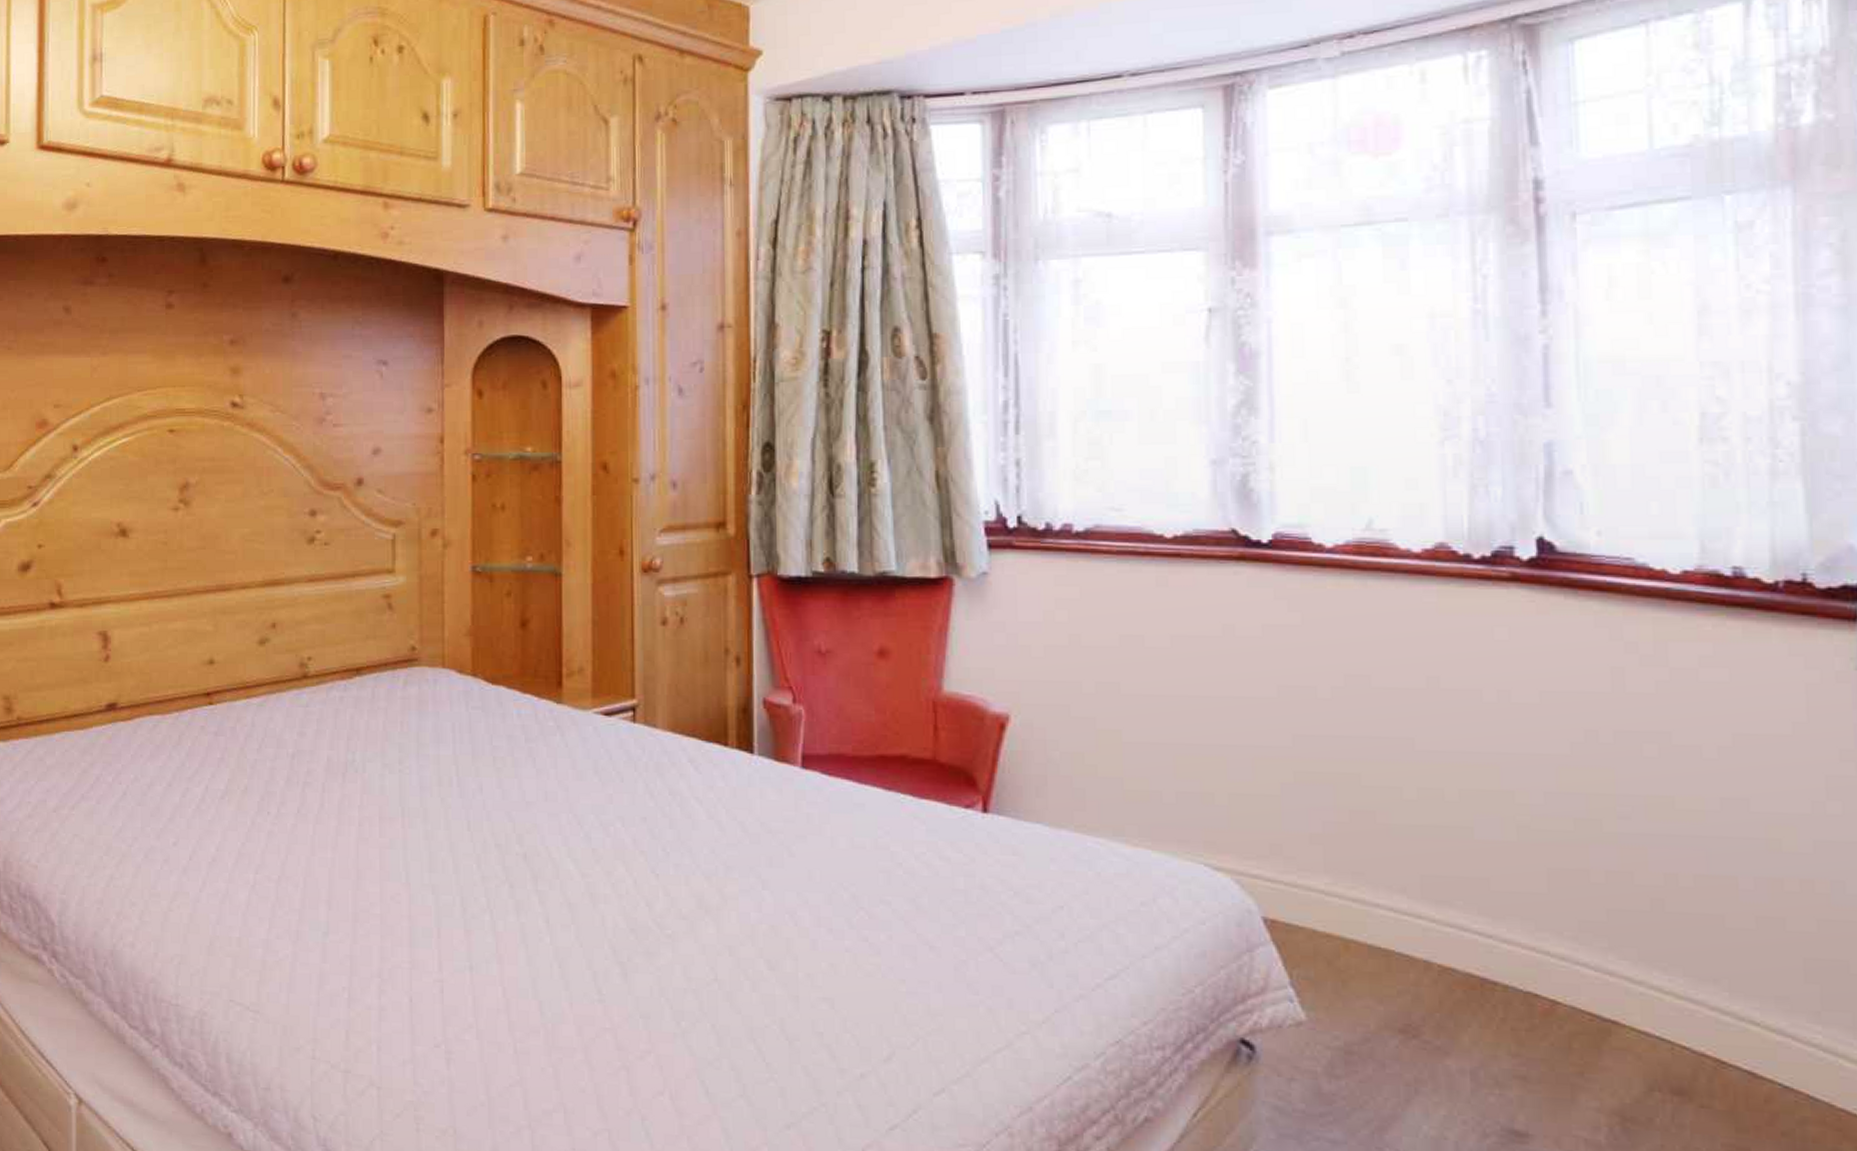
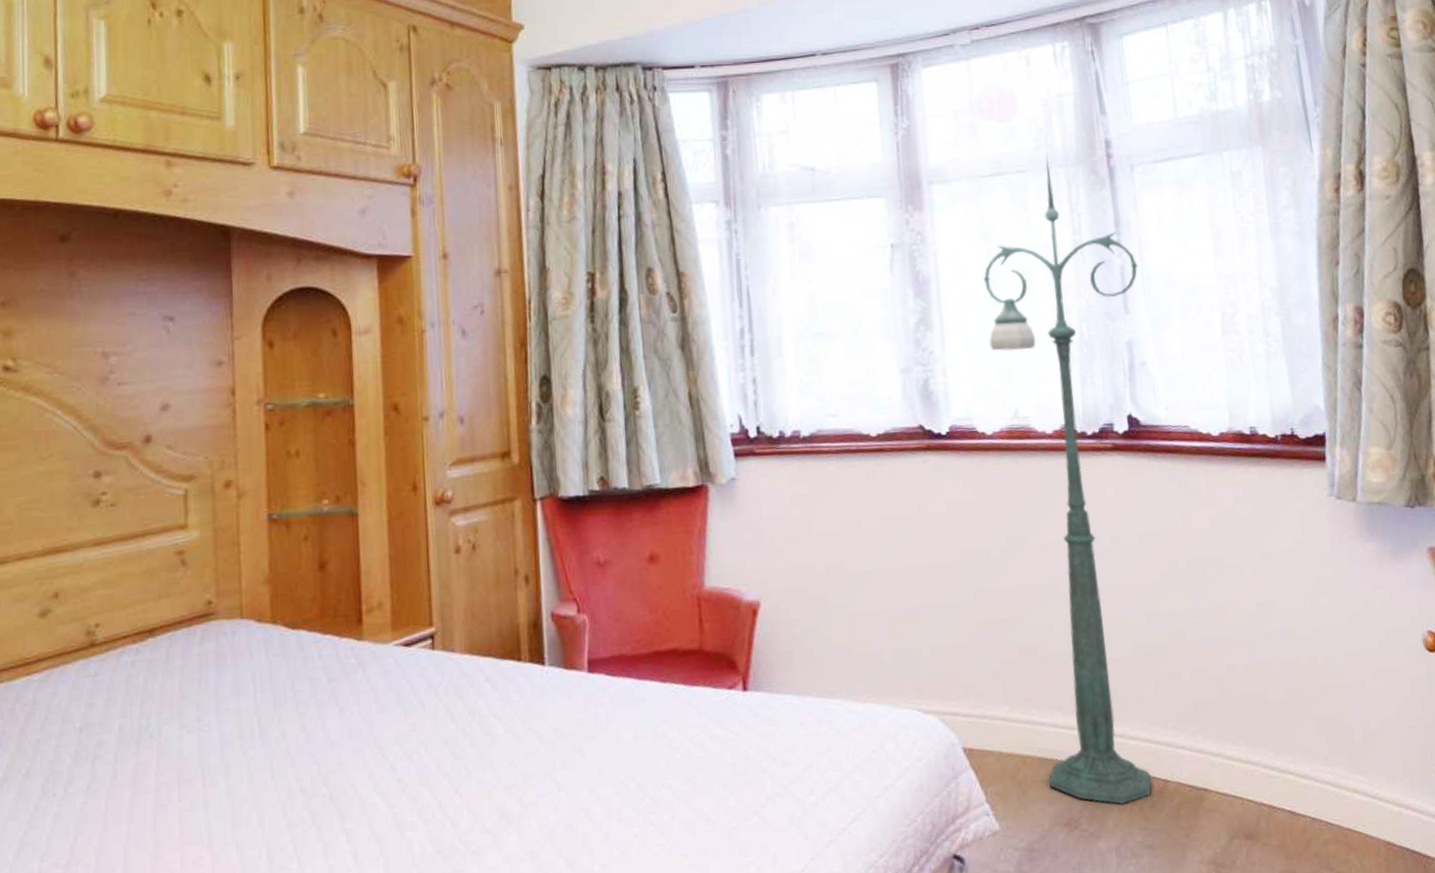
floor lamp: none [1335,199,1571,1021] -> present [983,155,1152,805]

